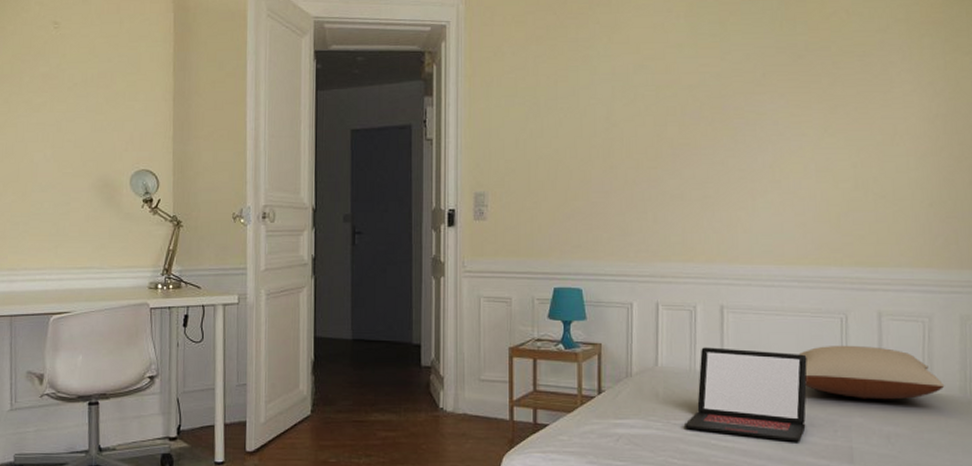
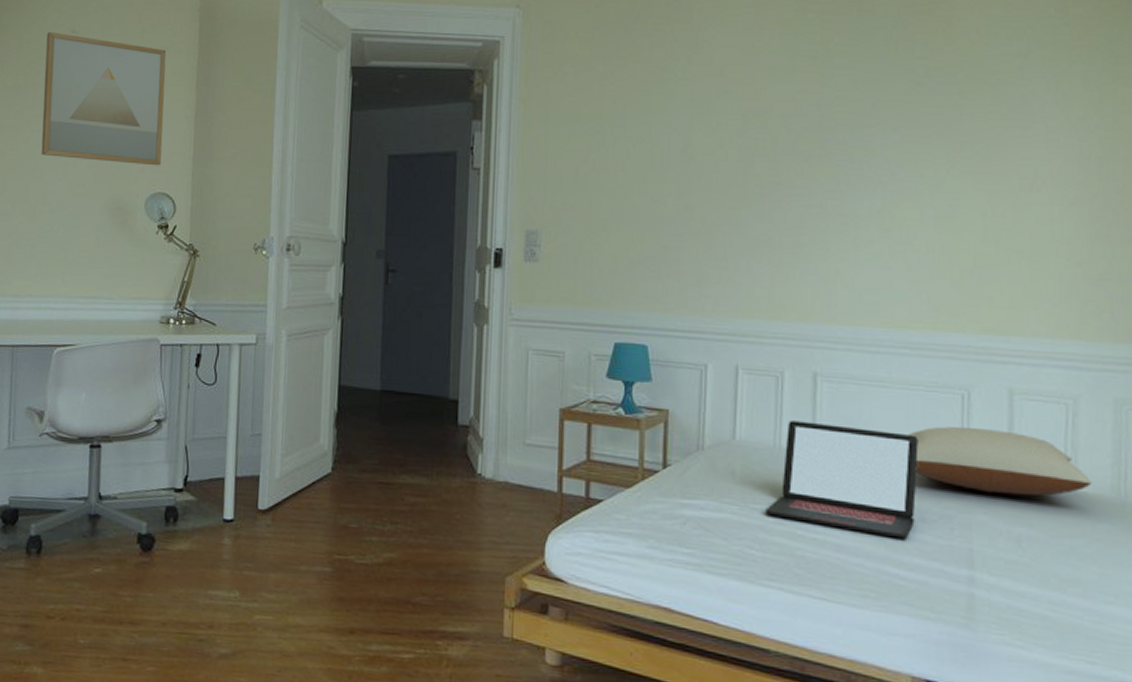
wall art: none [29,23,144,145] -> present [41,31,167,166]

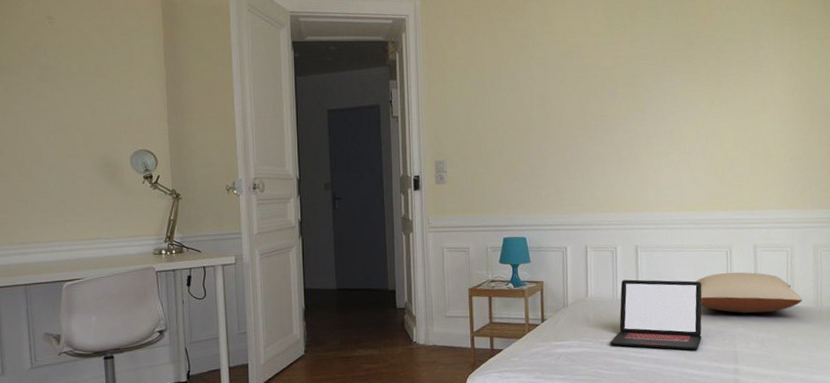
wall art: present [41,31,167,166] -> none [24,18,140,128]

